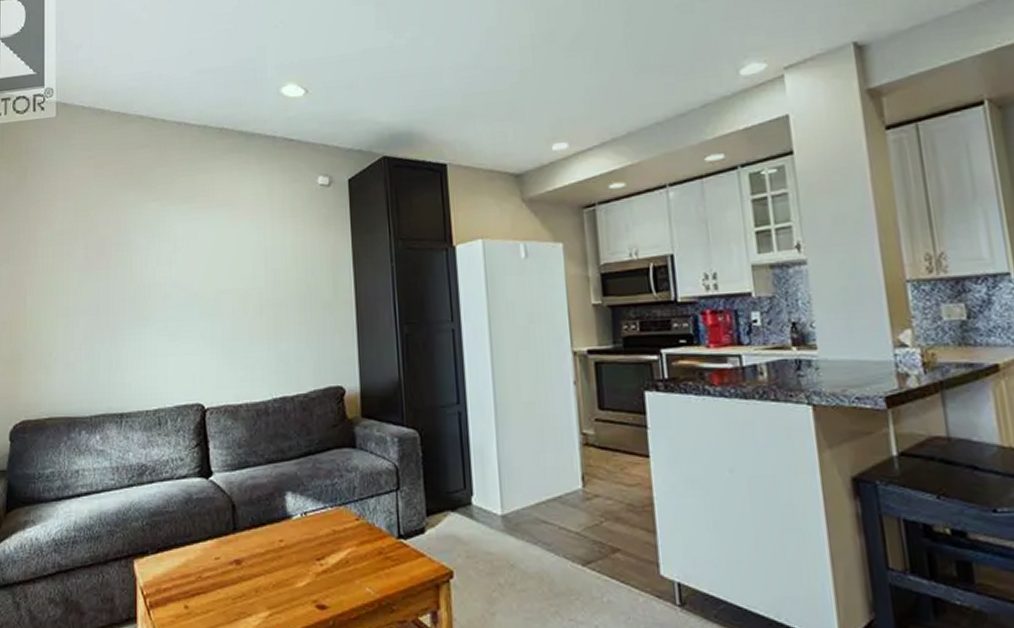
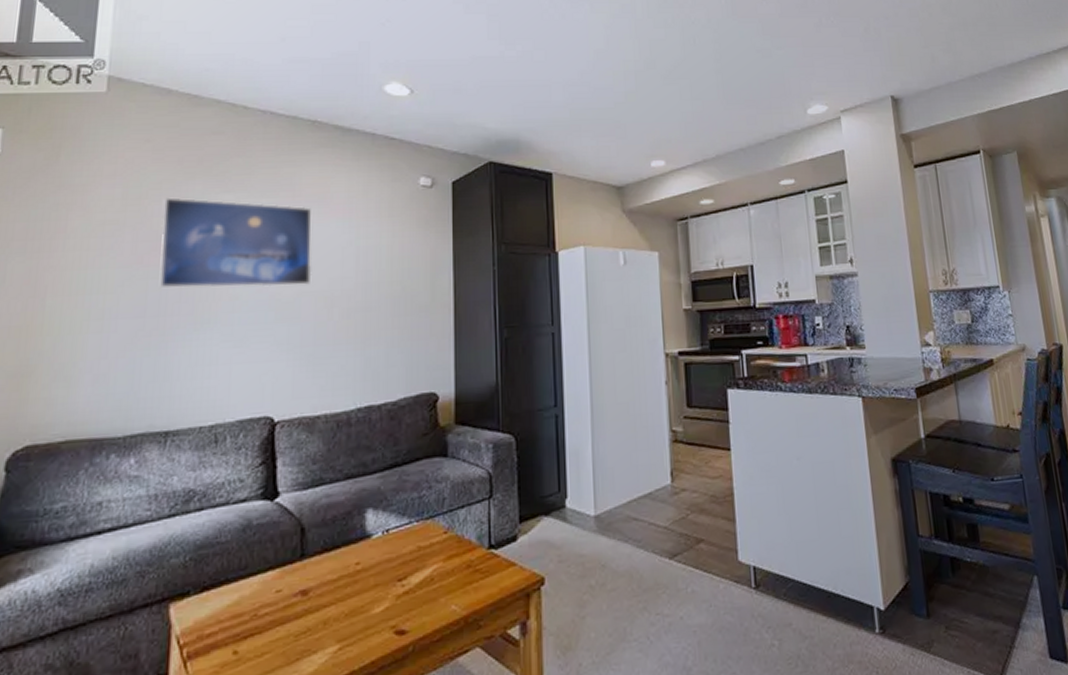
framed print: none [105,207,228,288] -> present [159,197,312,288]

